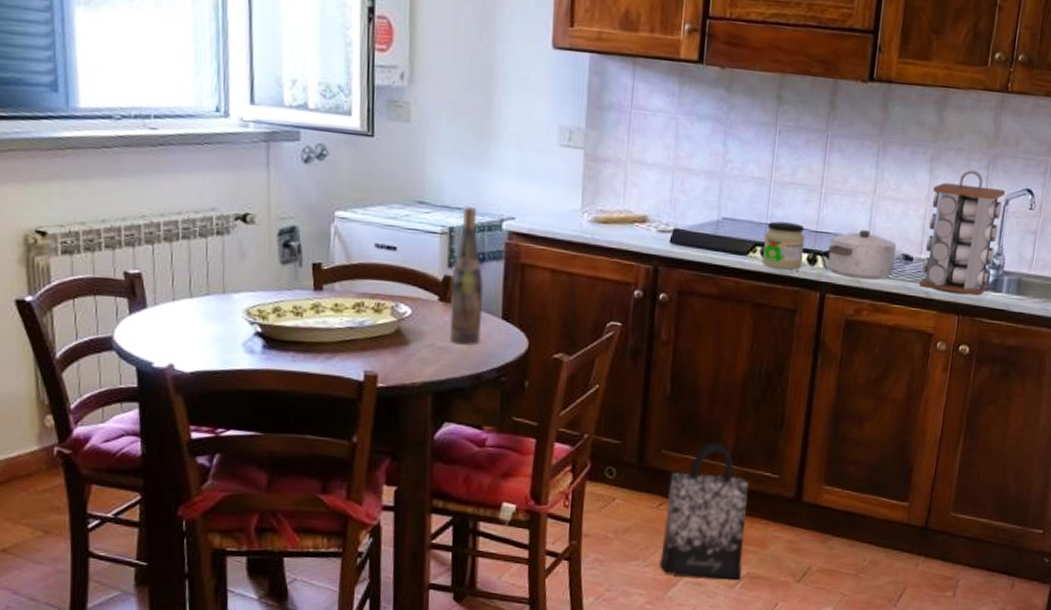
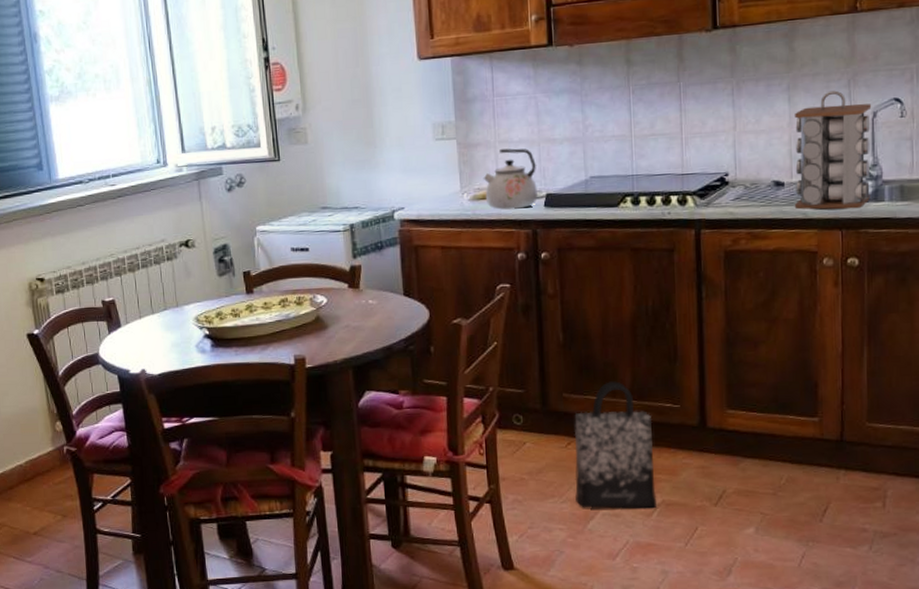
wine bottle: present [449,207,484,346] -> none [356,205,388,323]
kettle: none [607,170,668,241] -> present [483,148,538,211]
jar: present [762,221,805,271] -> none [633,170,673,216]
cooking pot: present [827,230,896,281] -> none [697,165,766,212]

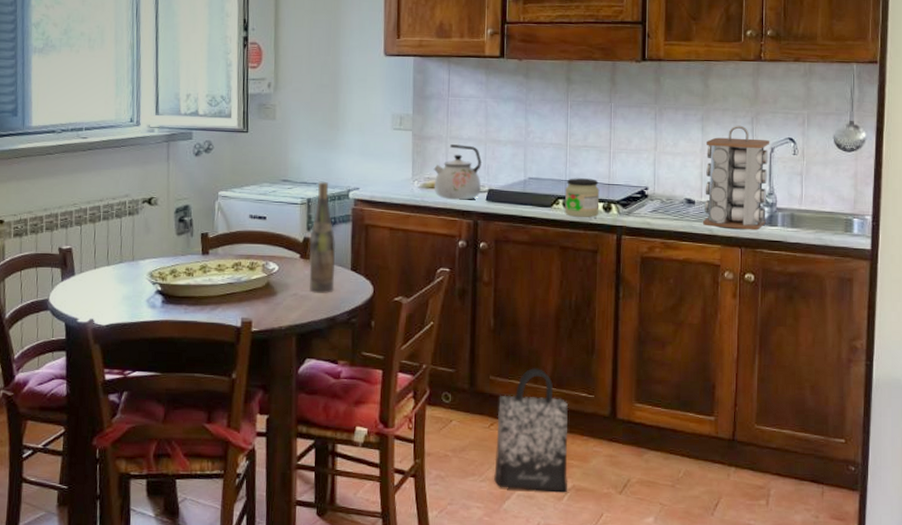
wine bottle: none [356,205,388,323] -> present [308,182,336,293]
jar: none [633,170,673,216] -> present [565,178,600,218]

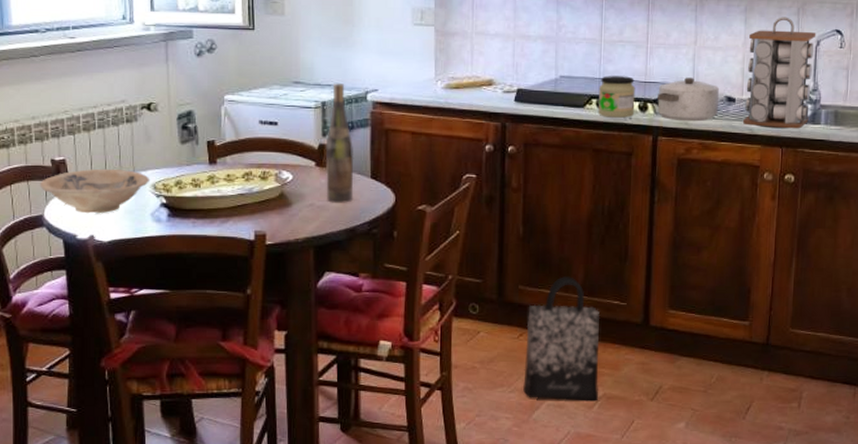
bowl: none [47,257,148,299] -> present [40,168,150,214]
kettle: present [433,144,482,201] -> none [457,41,510,102]
cooking pot: none [621,180,679,222] -> present [657,77,719,122]

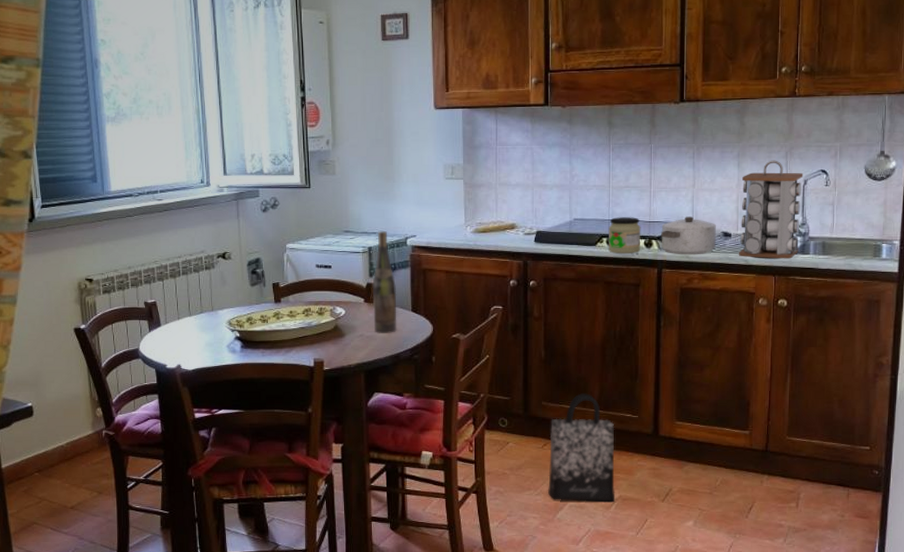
bowl: present [40,168,150,214] -> none [136,308,226,347]

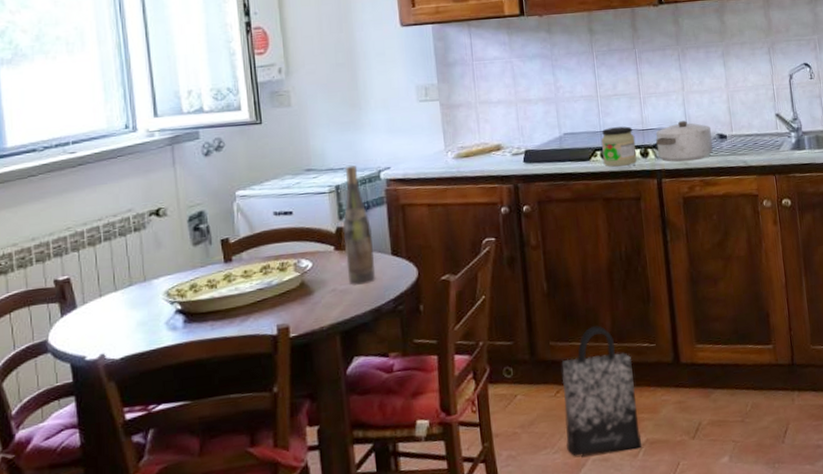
spice rack: present [739,160,804,259] -> none [729,56,795,159]

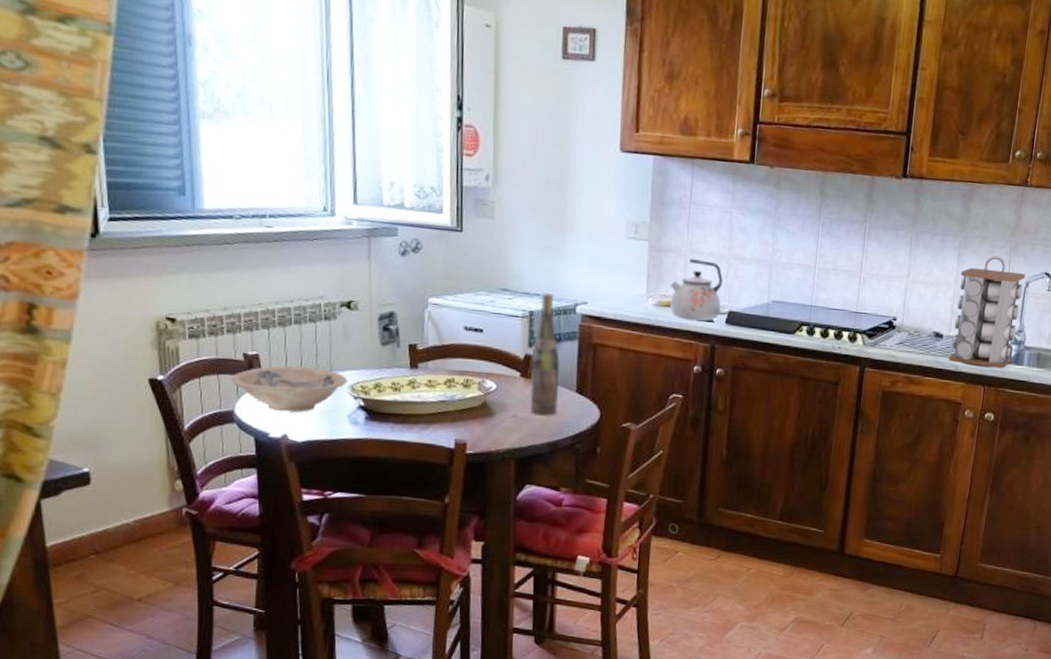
bowl: none [43,280,163,332] -> present [231,365,348,413]
kettle: none [466,108,517,167] -> present [669,259,723,322]
shopping bag: present [561,325,641,456] -> none [718,501,798,624]
jar: present [601,126,637,168] -> none [808,303,846,348]
cooking pot: present [655,121,713,163] -> none [866,310,928,356]
spice rack: none [729,56,795,159] -> present [949,255,1026,369]

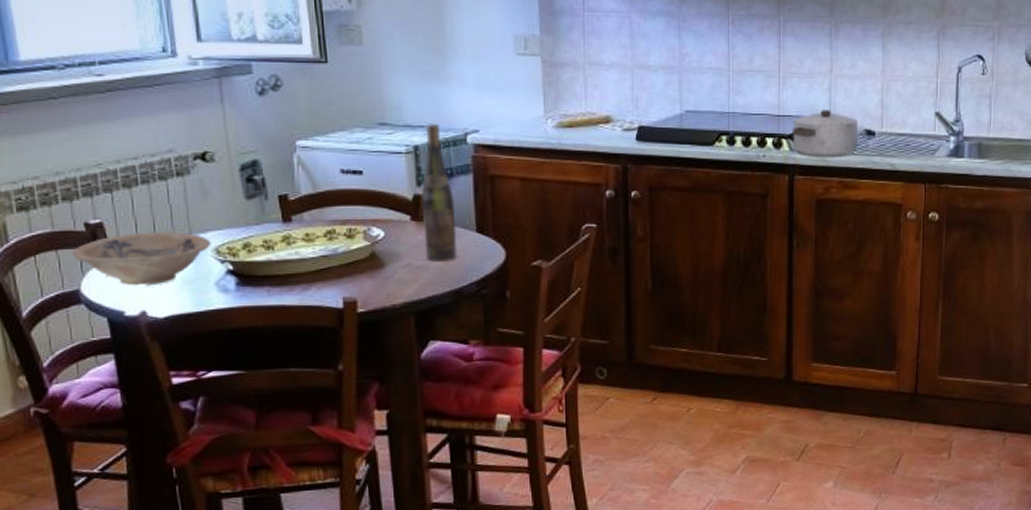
kettle: present [669,259,723,322] -> none [570,72,629,142]
cooking pot: none [866,310,928,356] -> present [793,110,857,158]
spice rack: present [949,255,1026,369] -> none [884,41,958,163]

